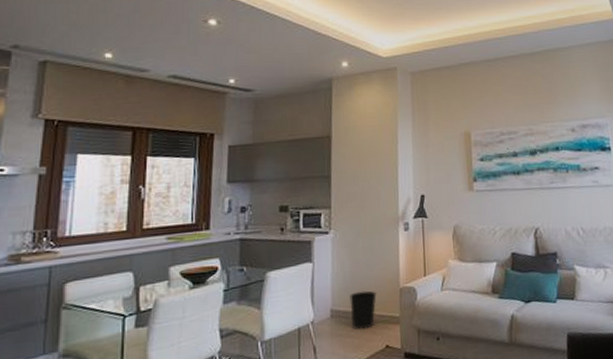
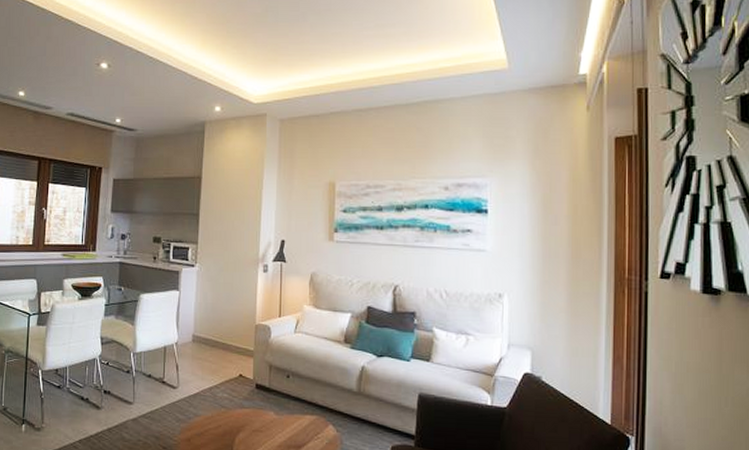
wastebasket: present [349,290,377,330] -> none [210,322,234,357]

